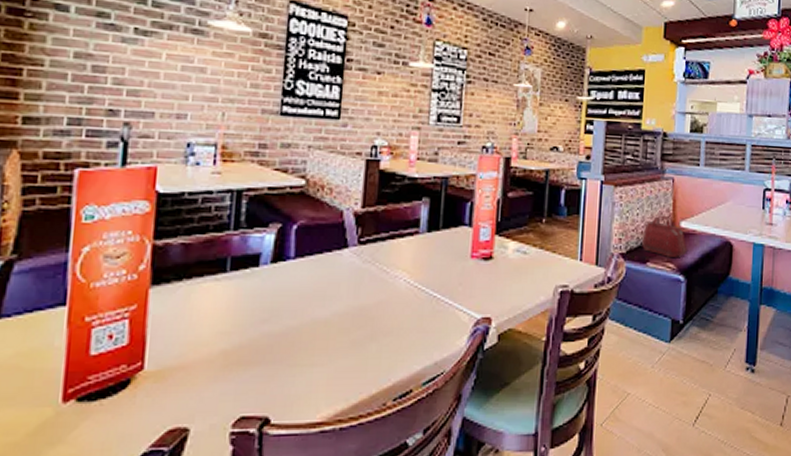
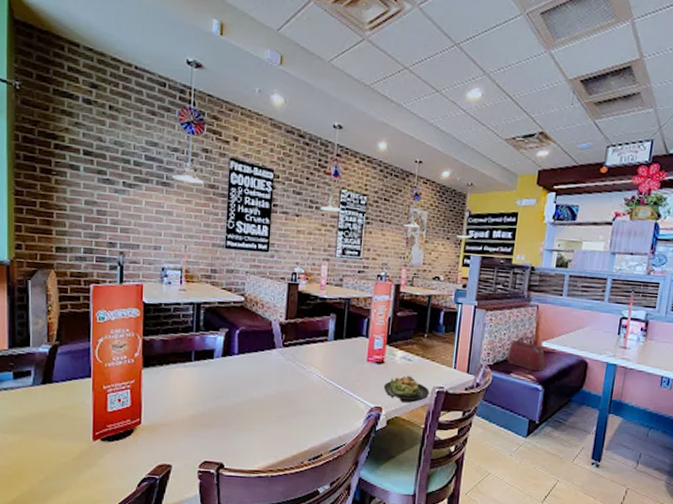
salad: none [492,273,550,308] -> present [383,376,429,403]

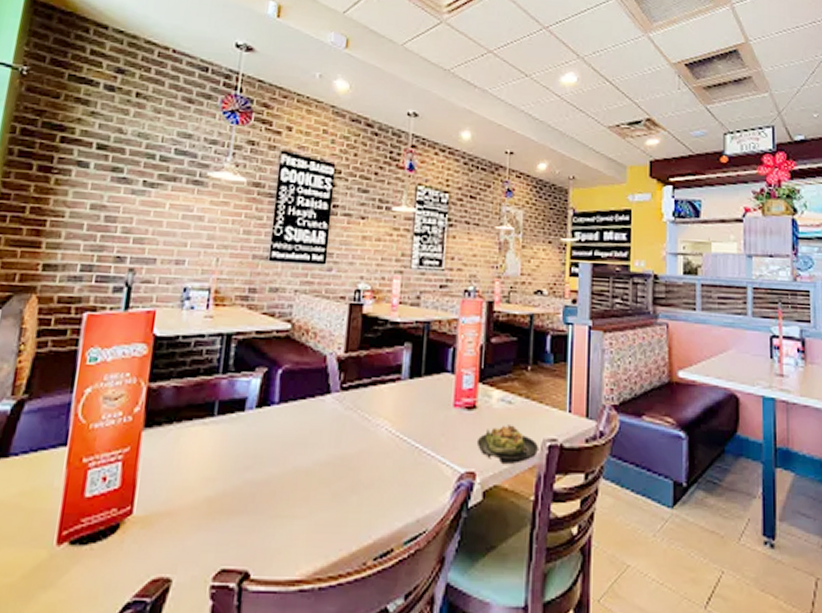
handbag: present [506,335,547,371] -> none [635,363,687,412]

